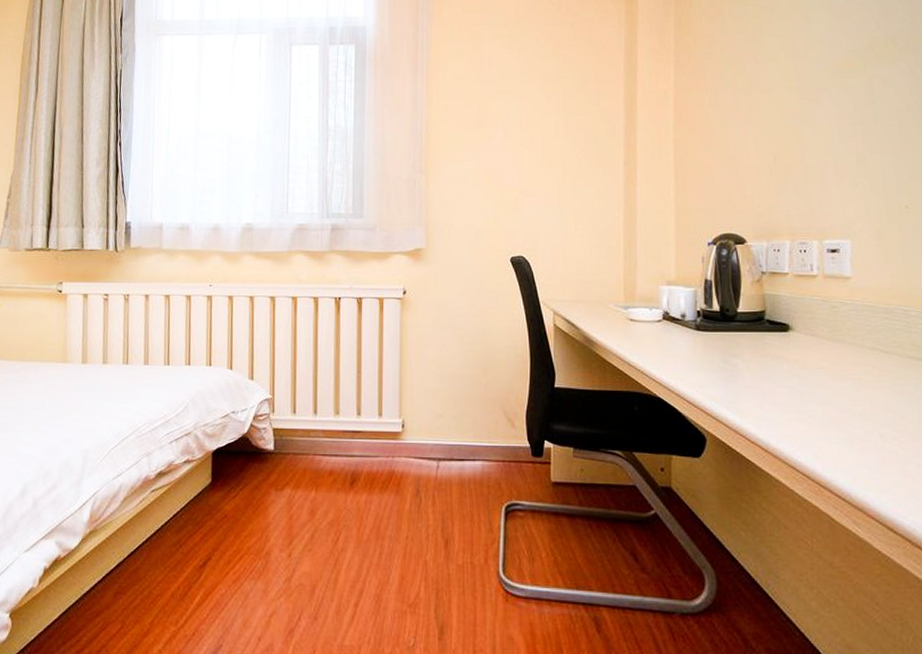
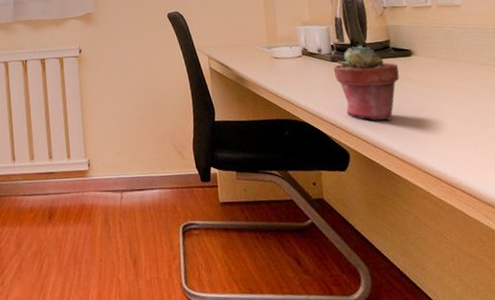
potted succulent: none [697,314,773,403] -> present [333,45,400,120]

